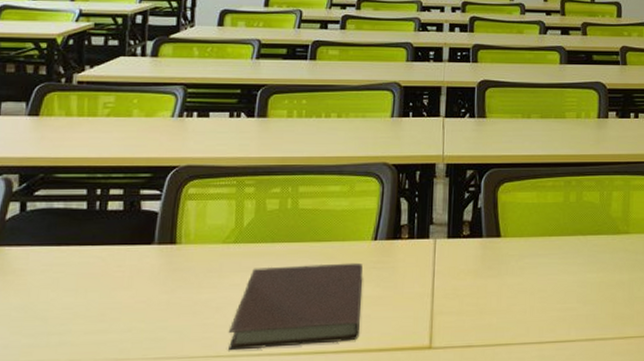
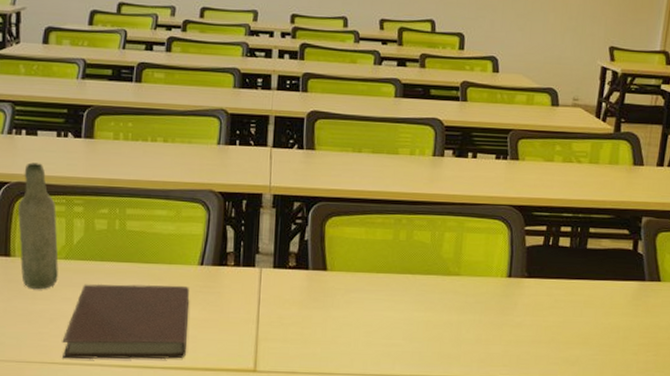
bottle: none [186,145,227,278] -> present [18,162,59,290]

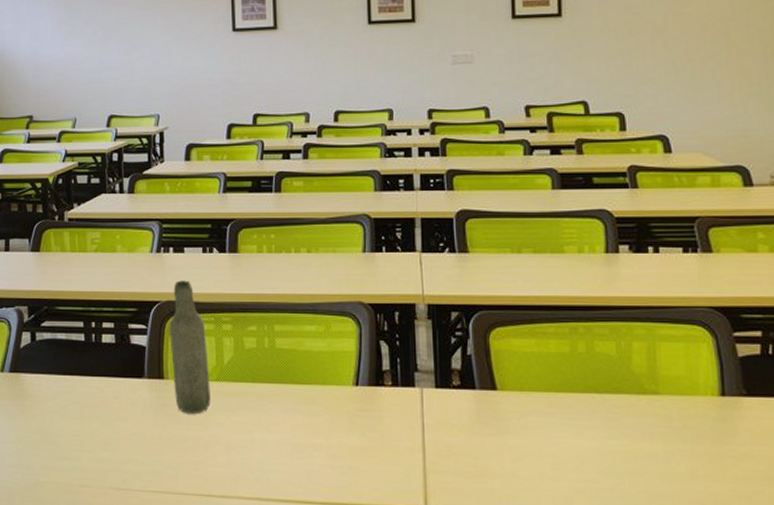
notebook: present [62,284,189,360] -> none [218,408,348,494]

